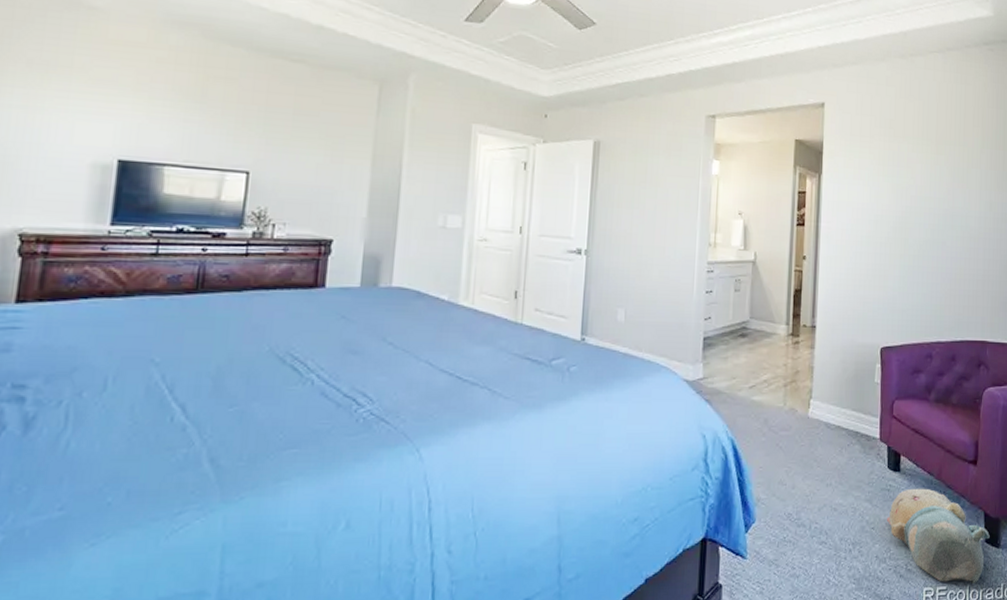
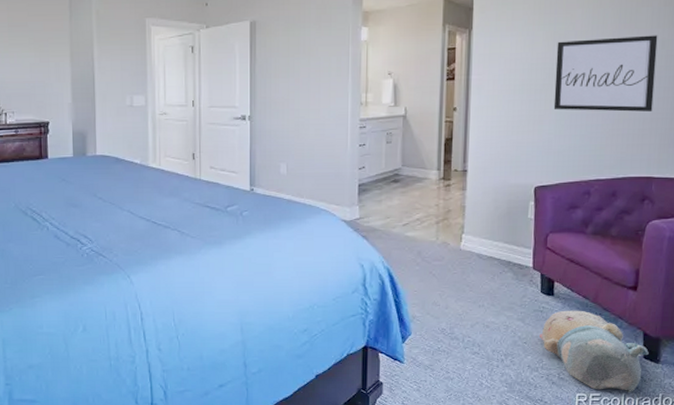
wall art: none [897,194,986,273] -> present [553,35,658,112]

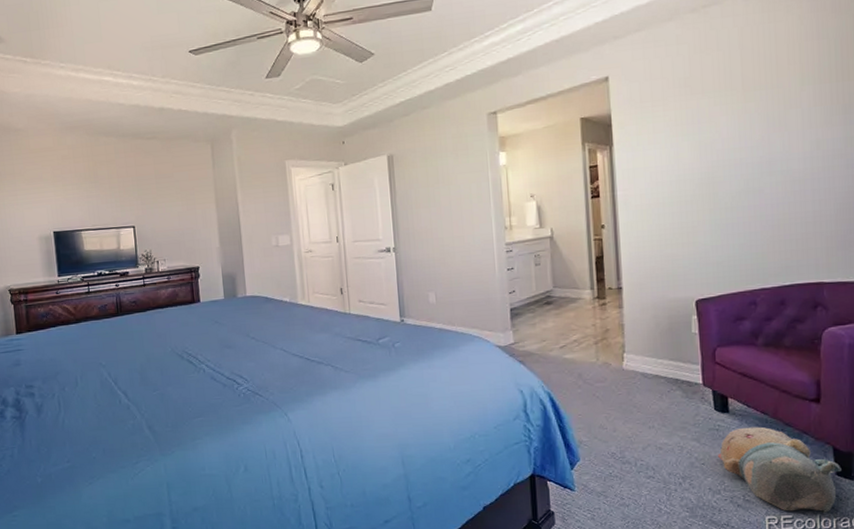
wall art: present [553,35,658,112] -> none [703,136,815,220]

